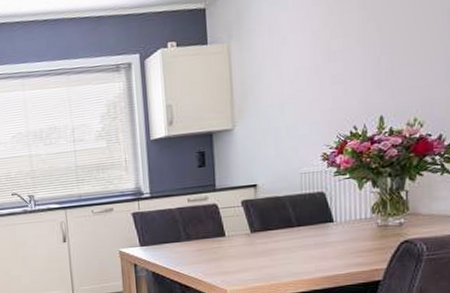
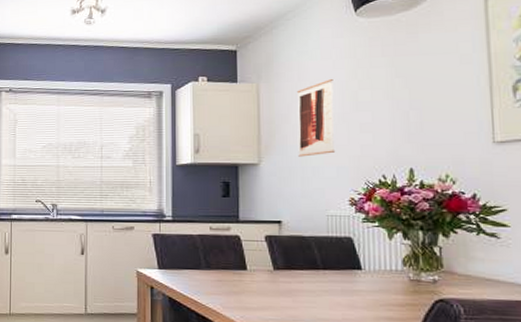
wall art: none [268,30,308,117] -> present [296,79,336,157]

